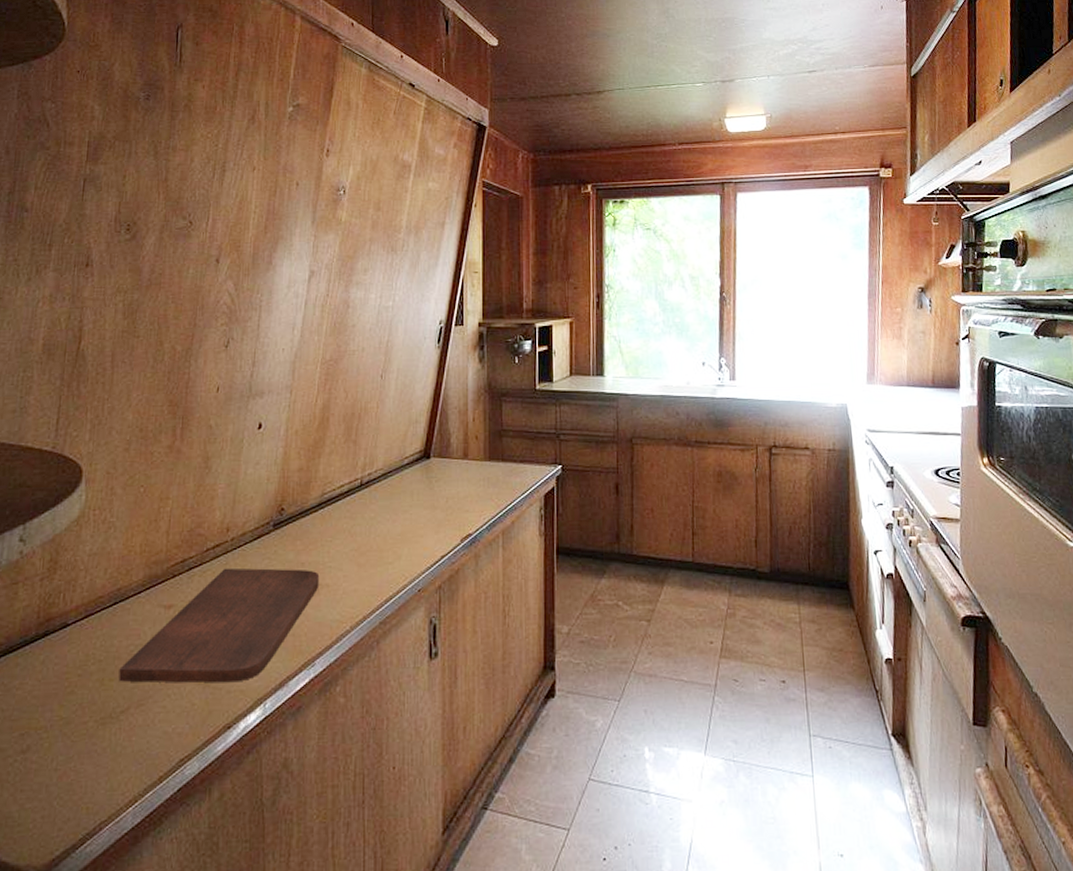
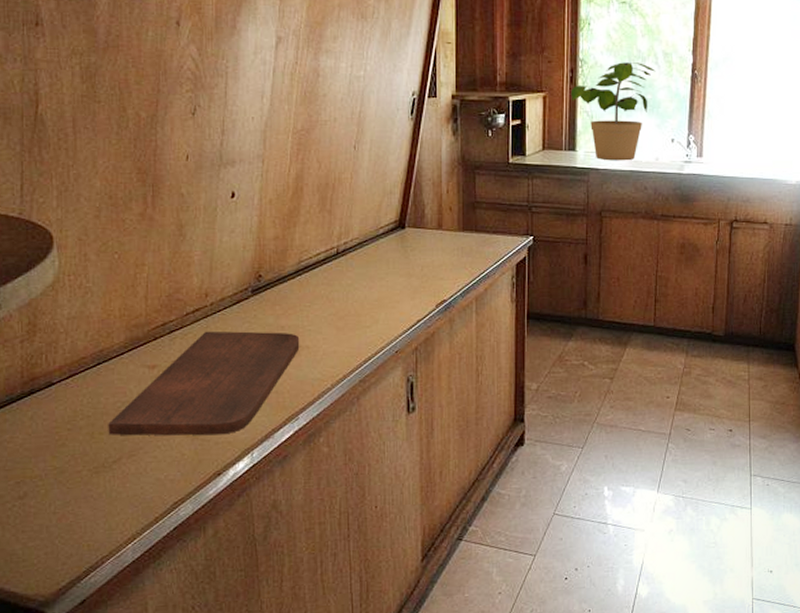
potted plant: none [597,287,683,386] -> present [570,62,656,161]

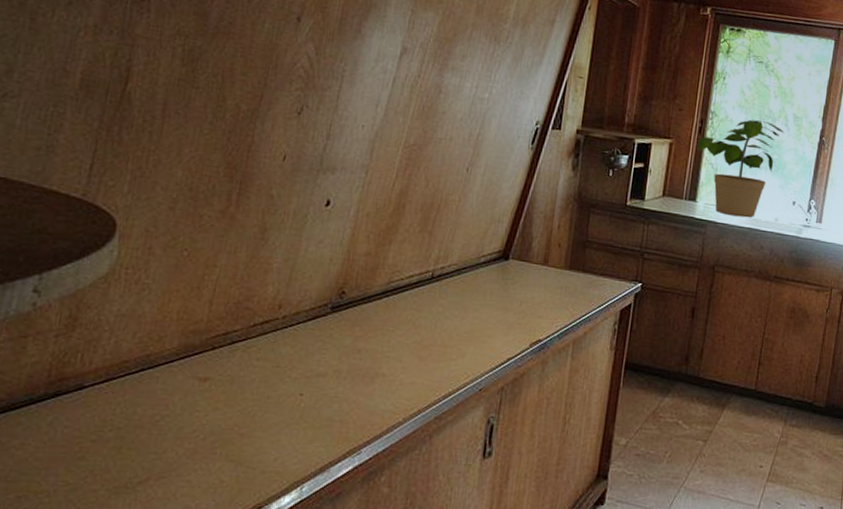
cutting board: present [108,331,300,436] -> none [139,345,376,463]

